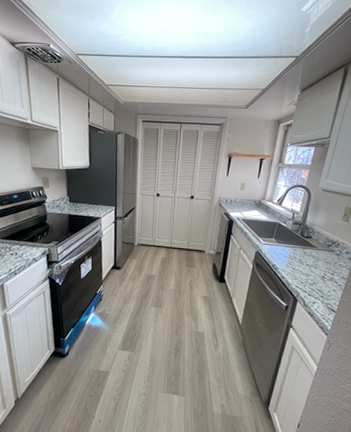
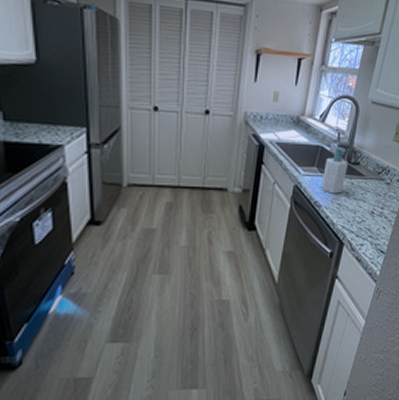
soap bottle: none [278,224,302,260] -> present [321,147,349,194]

